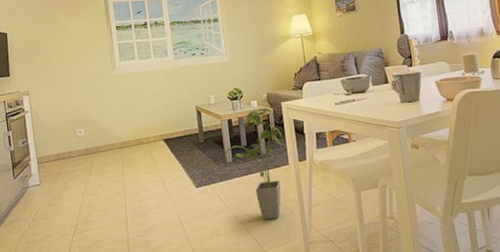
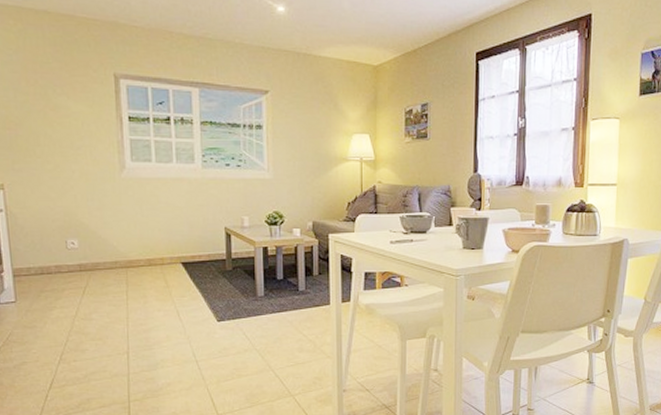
house plant: present [224,108,282,220] -> none [255,238,326,363]

